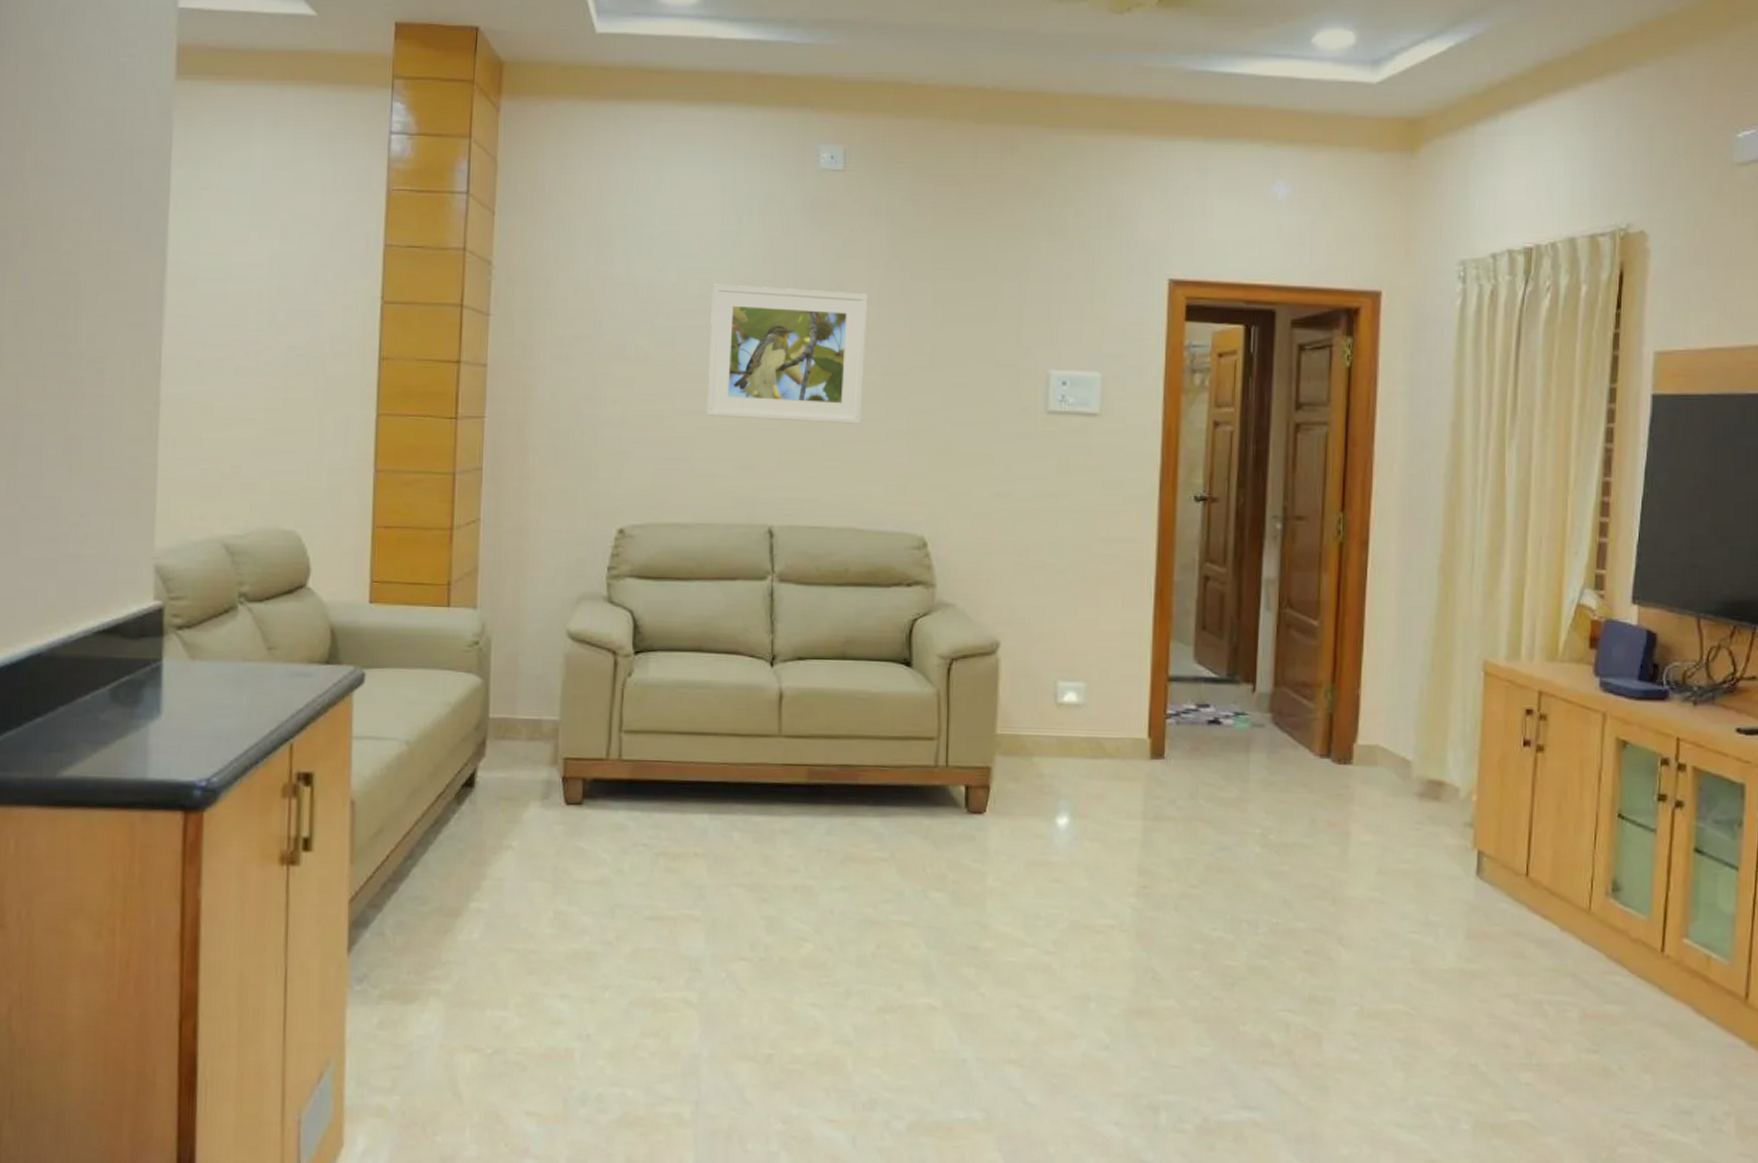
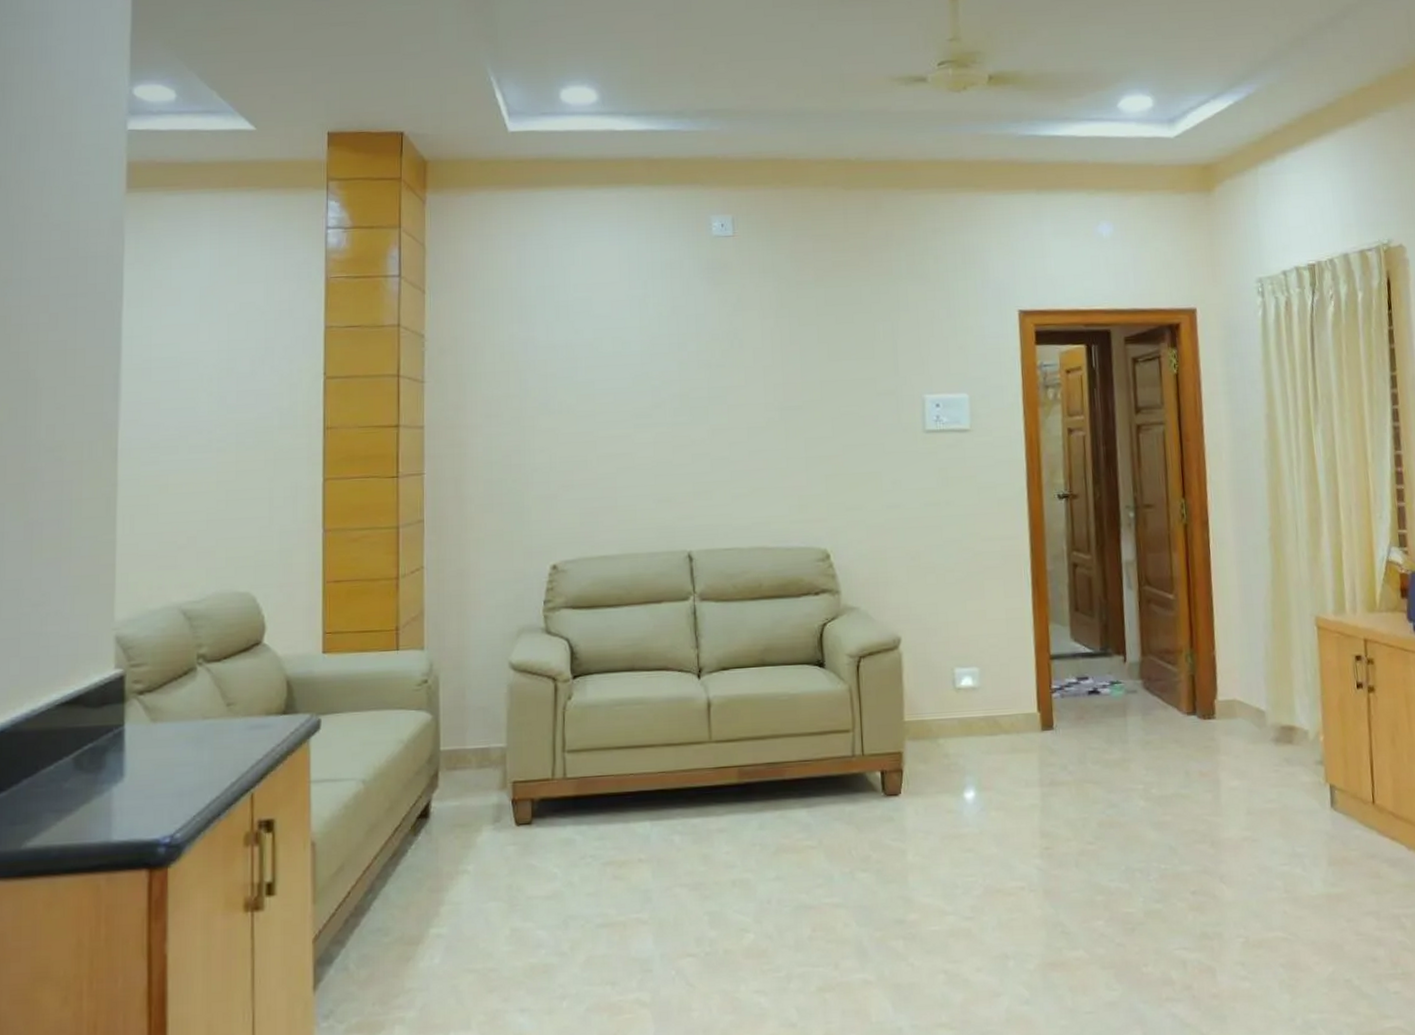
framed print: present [706,284,868,424] -> none [624,340,764,458]

